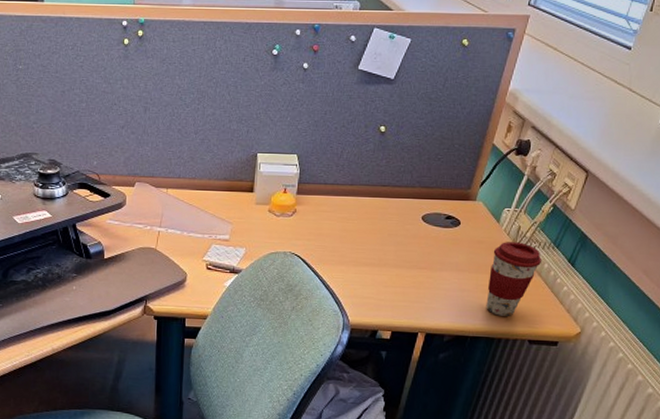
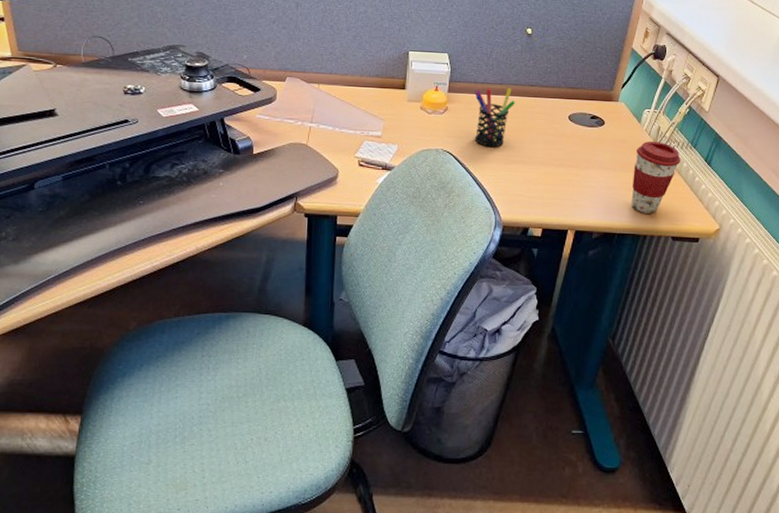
pen holder: none [324,188,367,250] -> present [474,87,516,148]

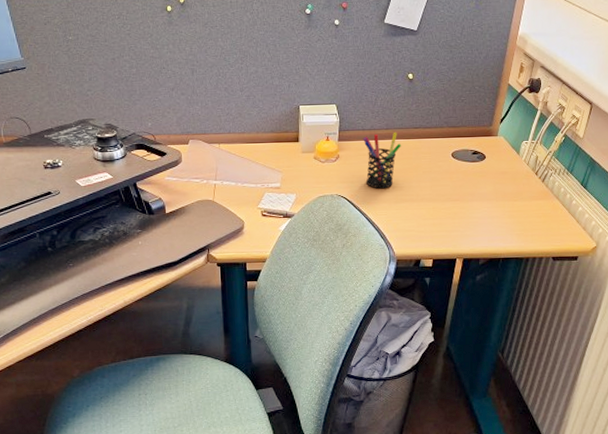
coffee cup: present [631,141,680,213] -> none [513,170,558,238]

